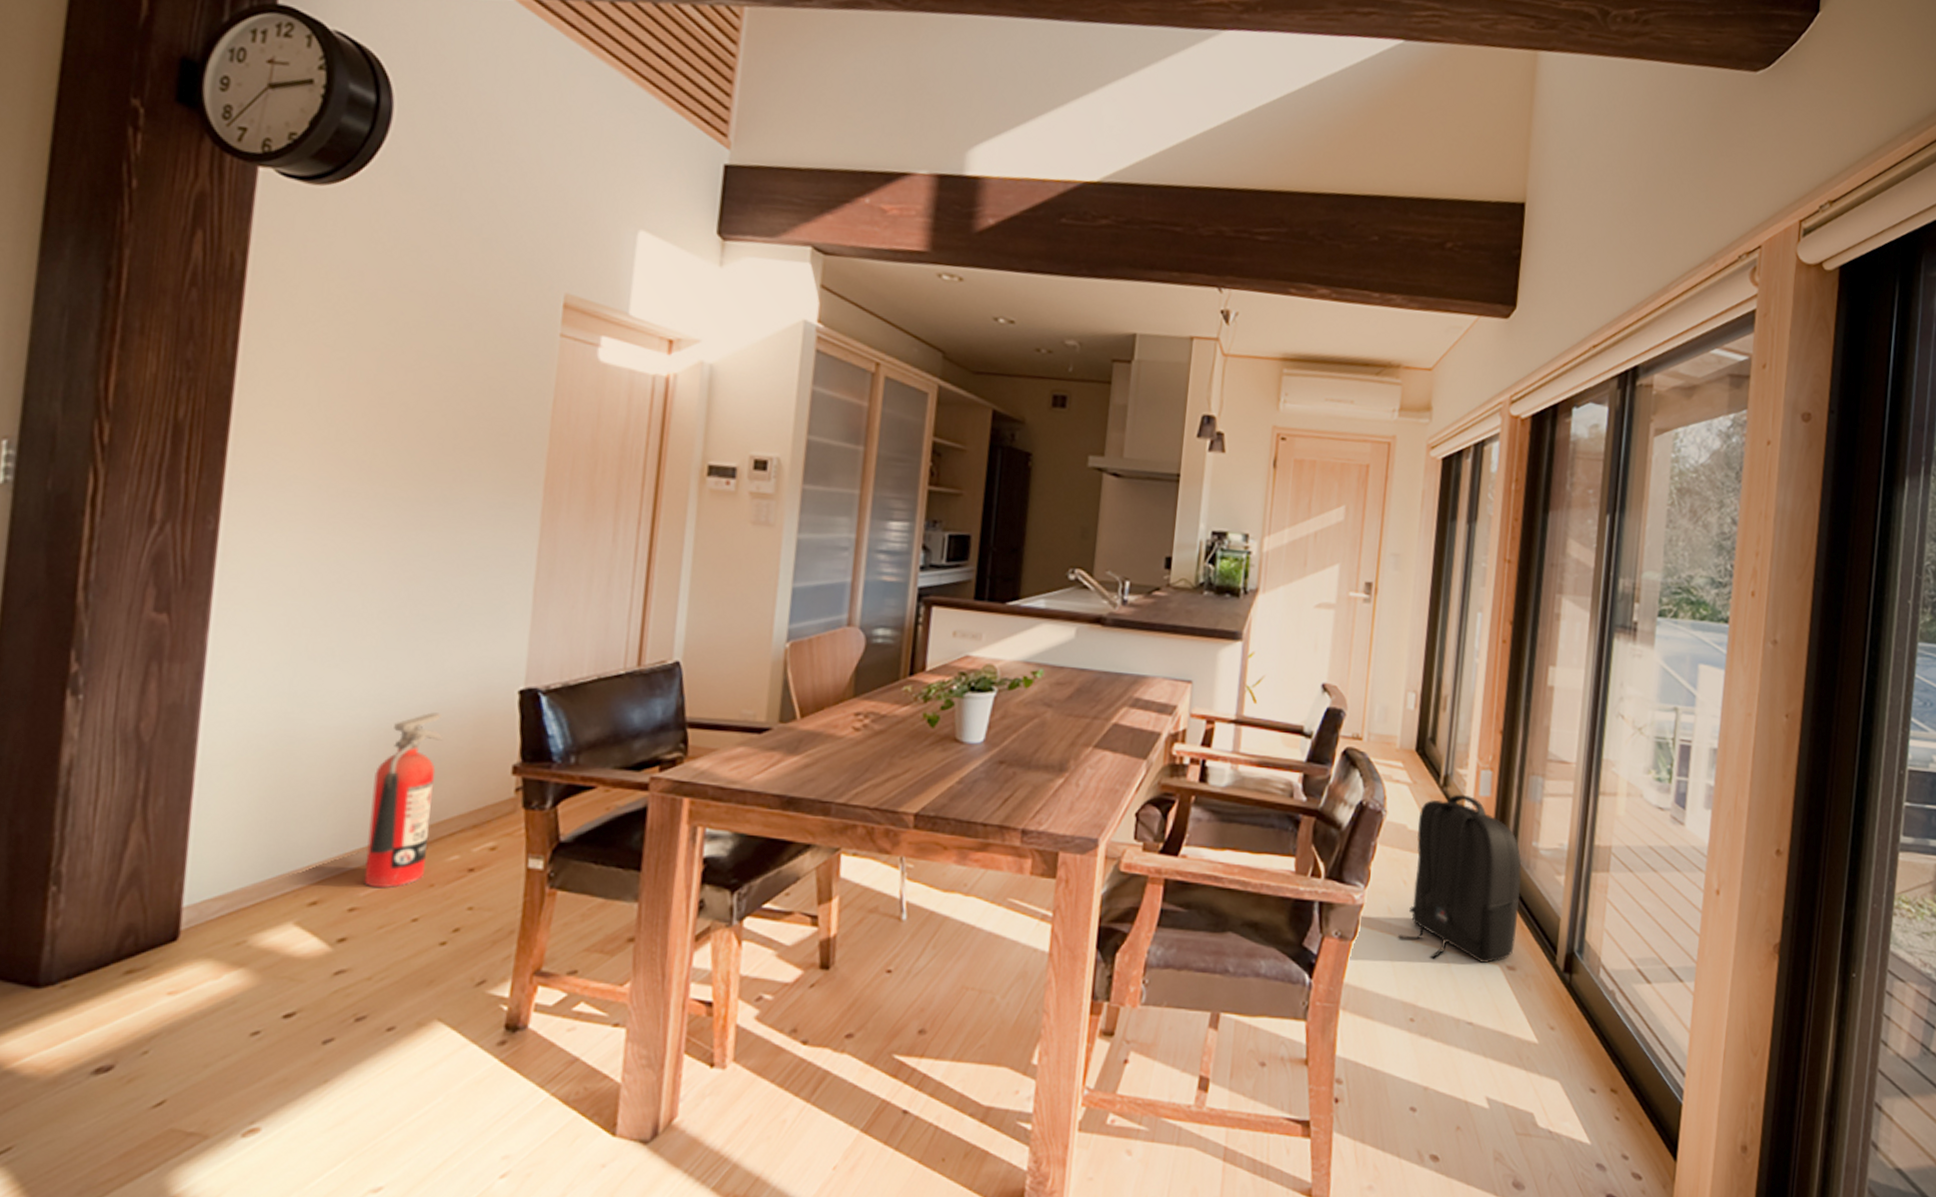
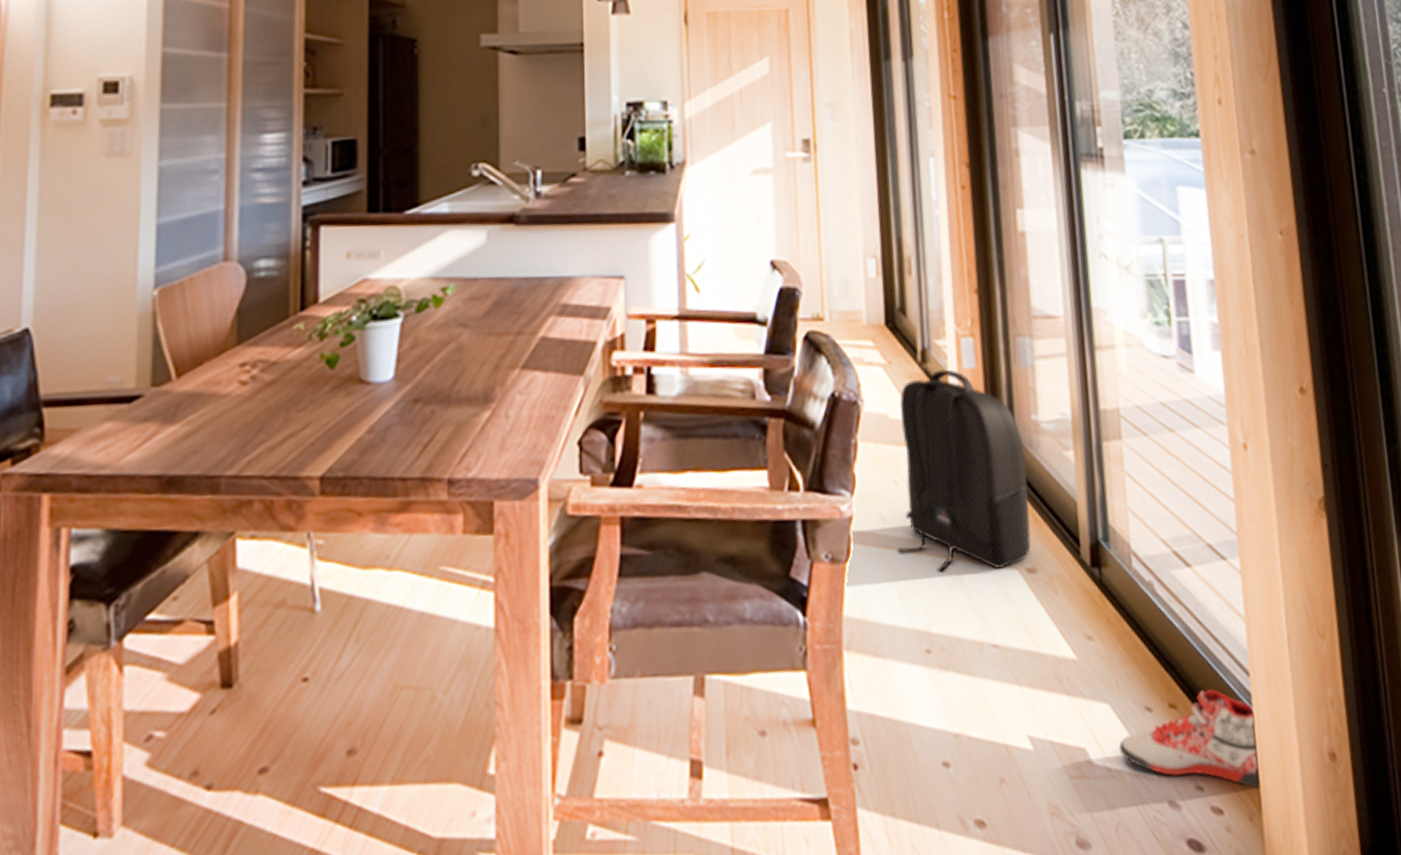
sneaker: none [1561,1082,1684,1164] -> present [1118,689,1260,789]

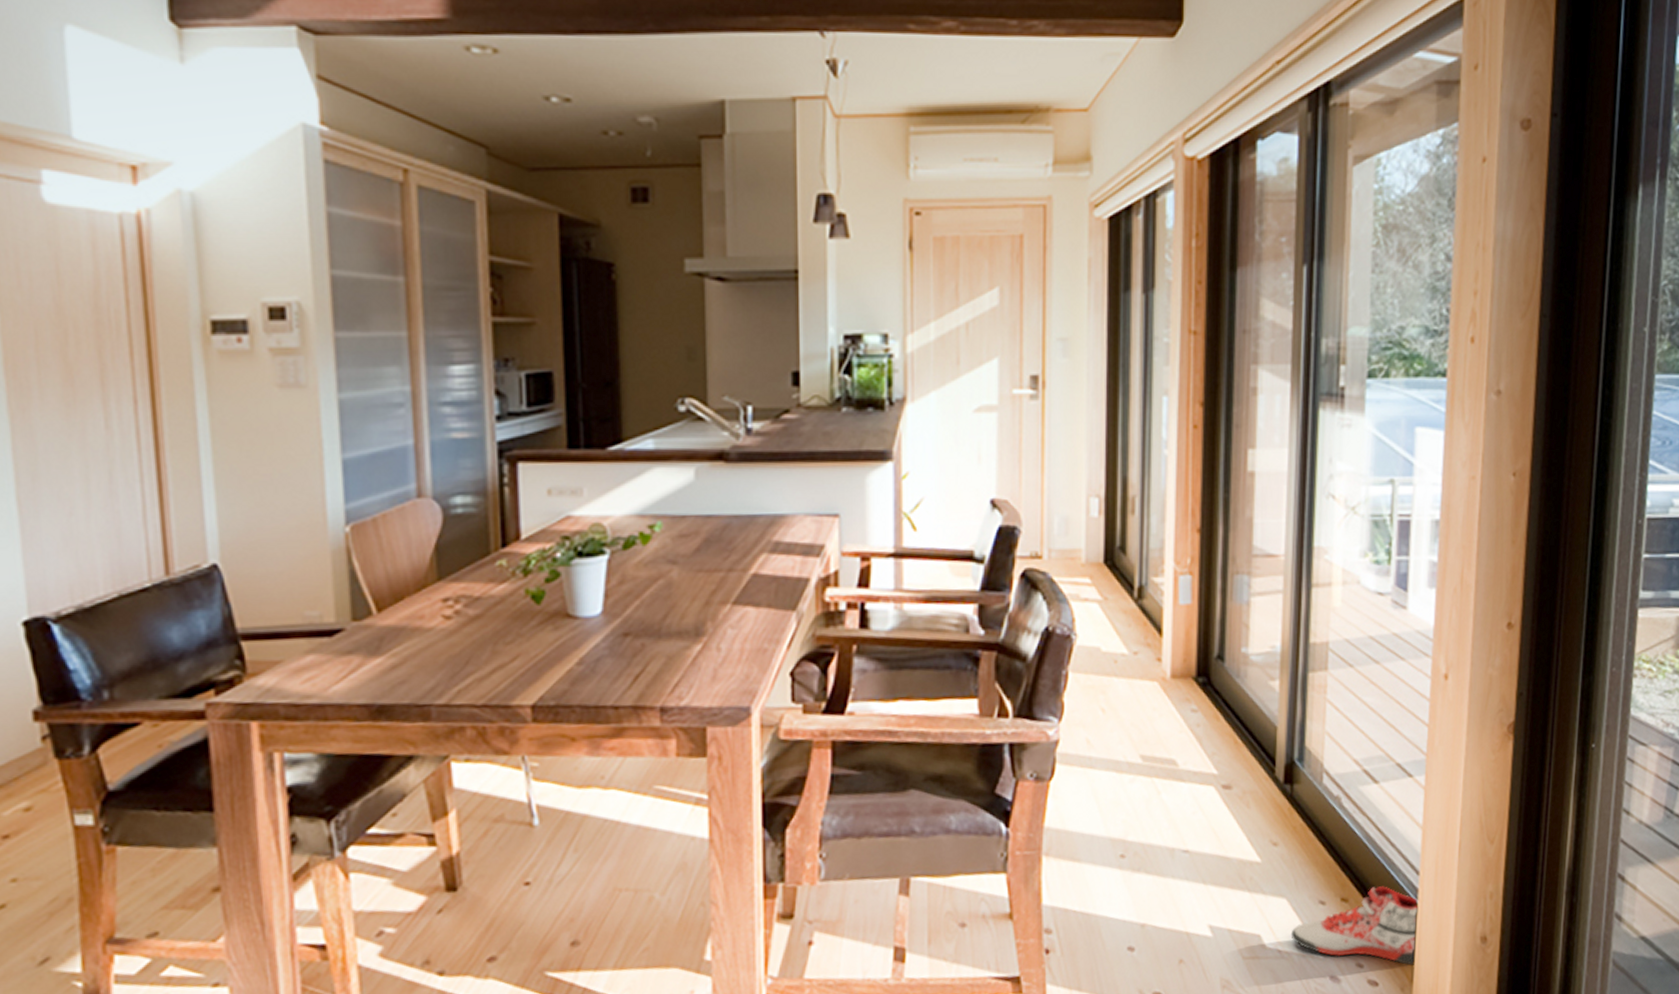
backpack: present [897,369,1031,572] -> none [1100,605,1231,789]

